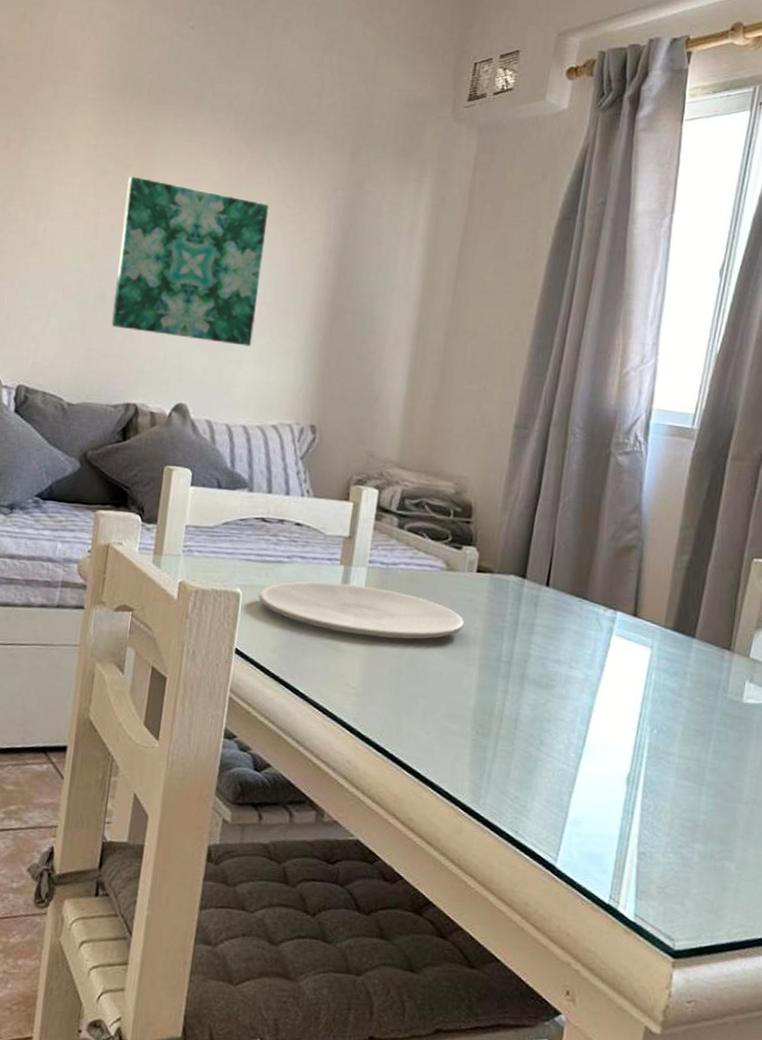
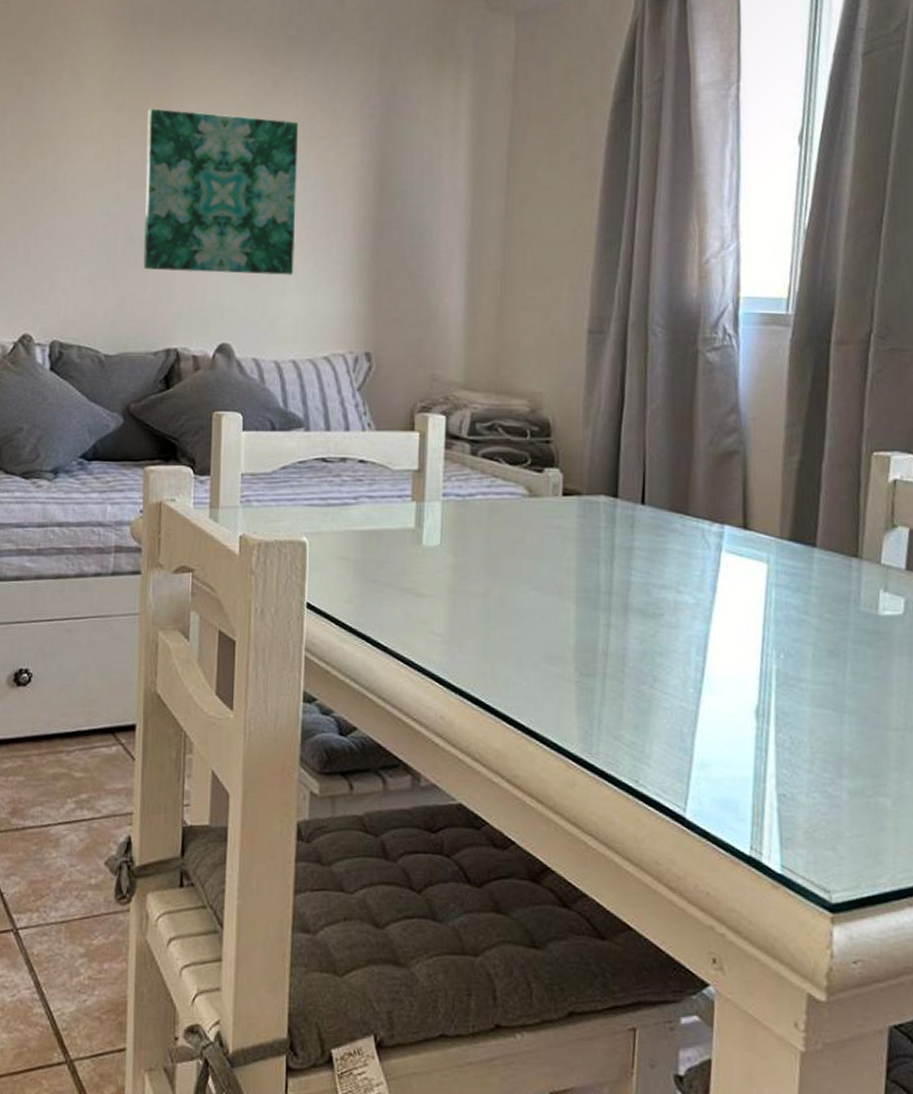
plate: present [259,581,464,640] -> none [327,521,554,577]

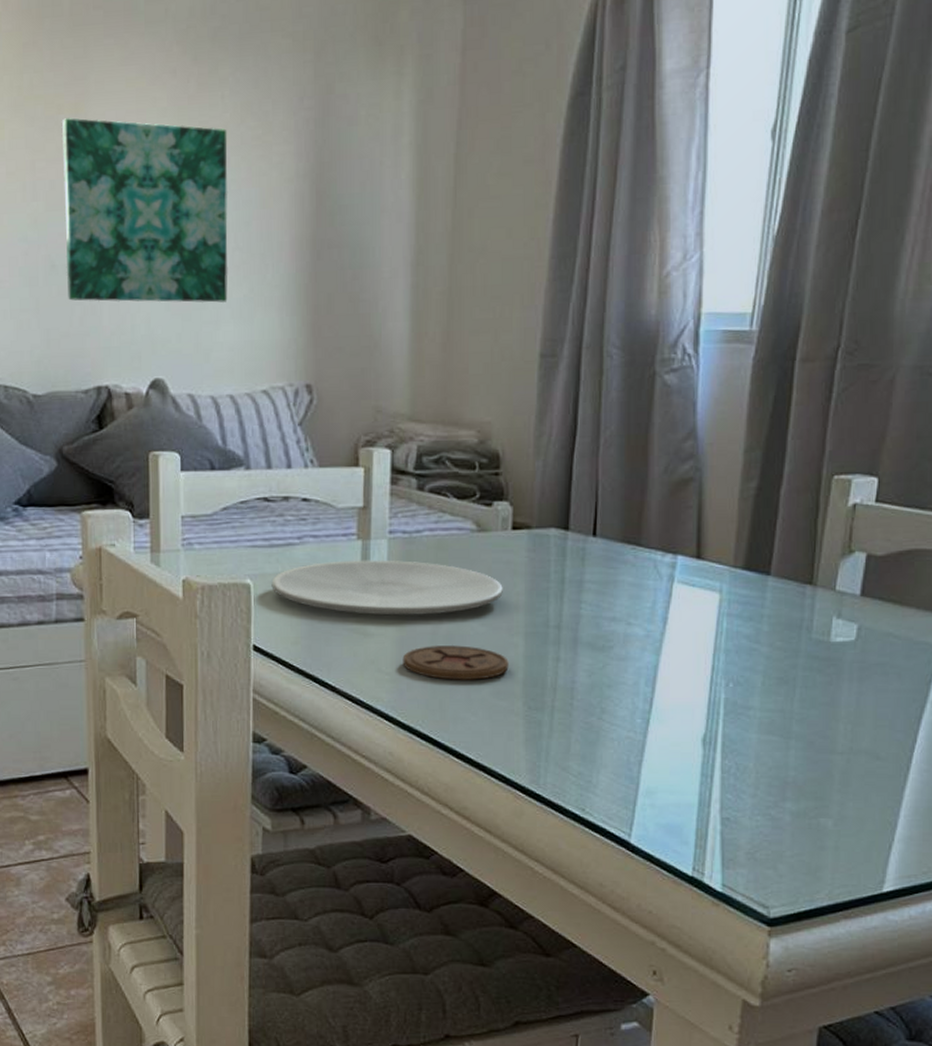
plate: none [327,521,554,577] -> present [271,560,503,616]
coaster: none [454,607,560,644] -> present [402,644,509,680]

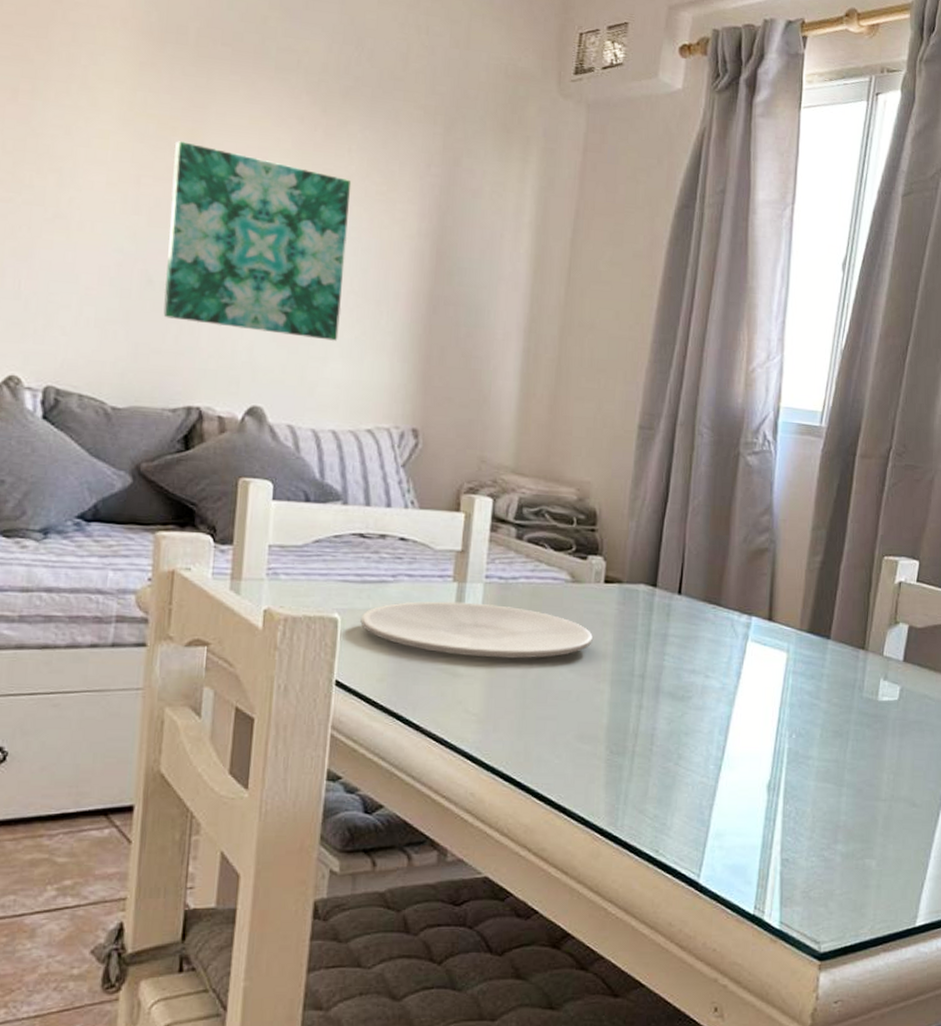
coaster: present [402,644,509,680] -> none [490,688,594,724]

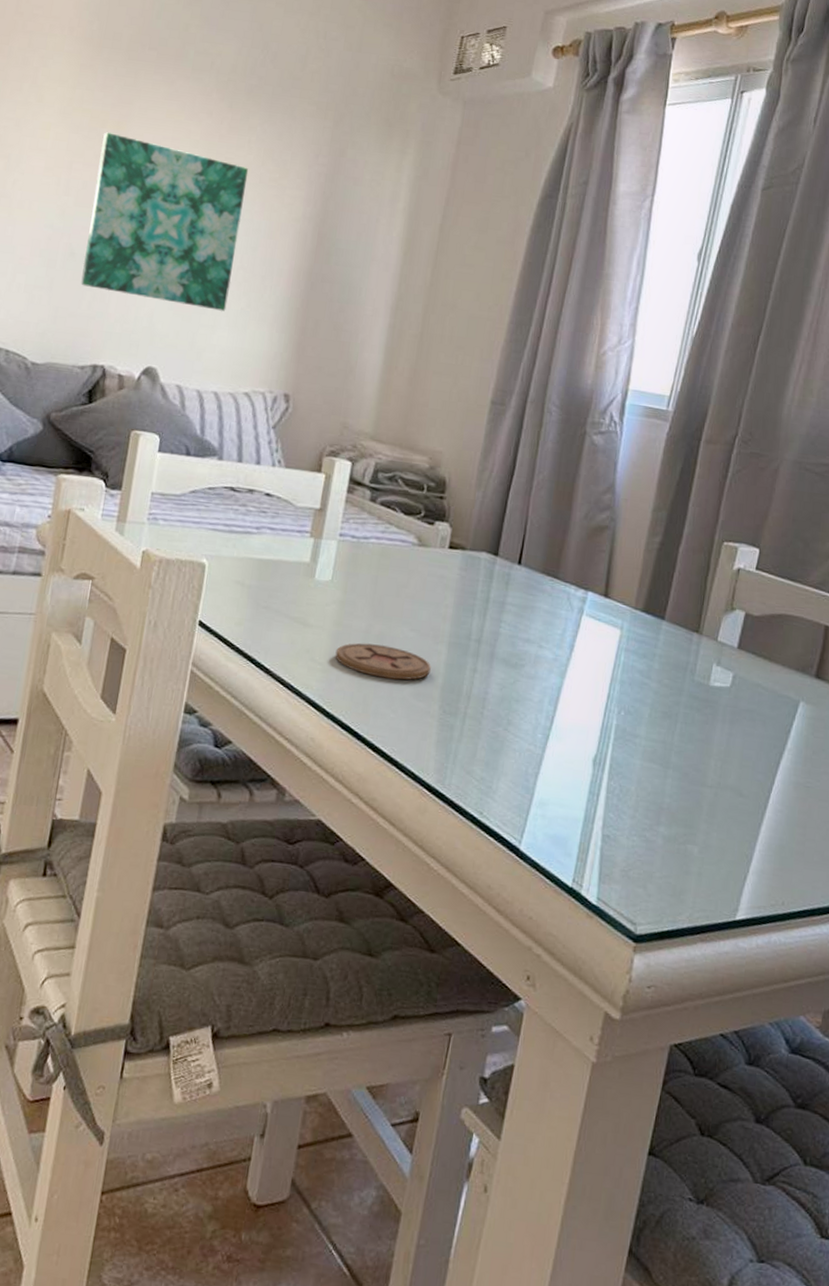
plate: present [360,601,593,659] -> none [225,553,434,615]
coaster: none [490,688,594,724] -> present [335,643,431,680]

